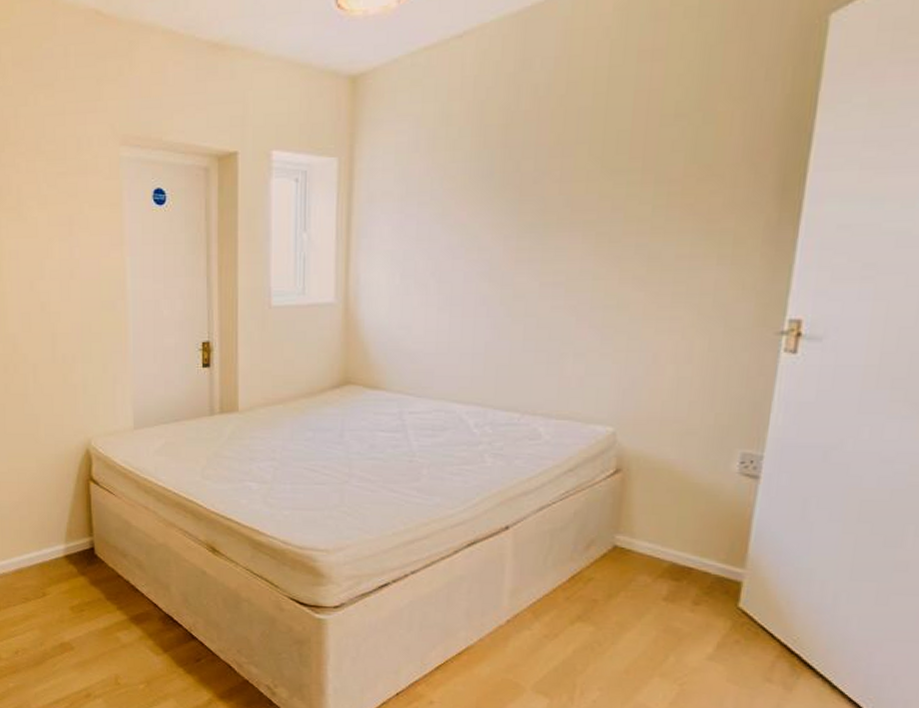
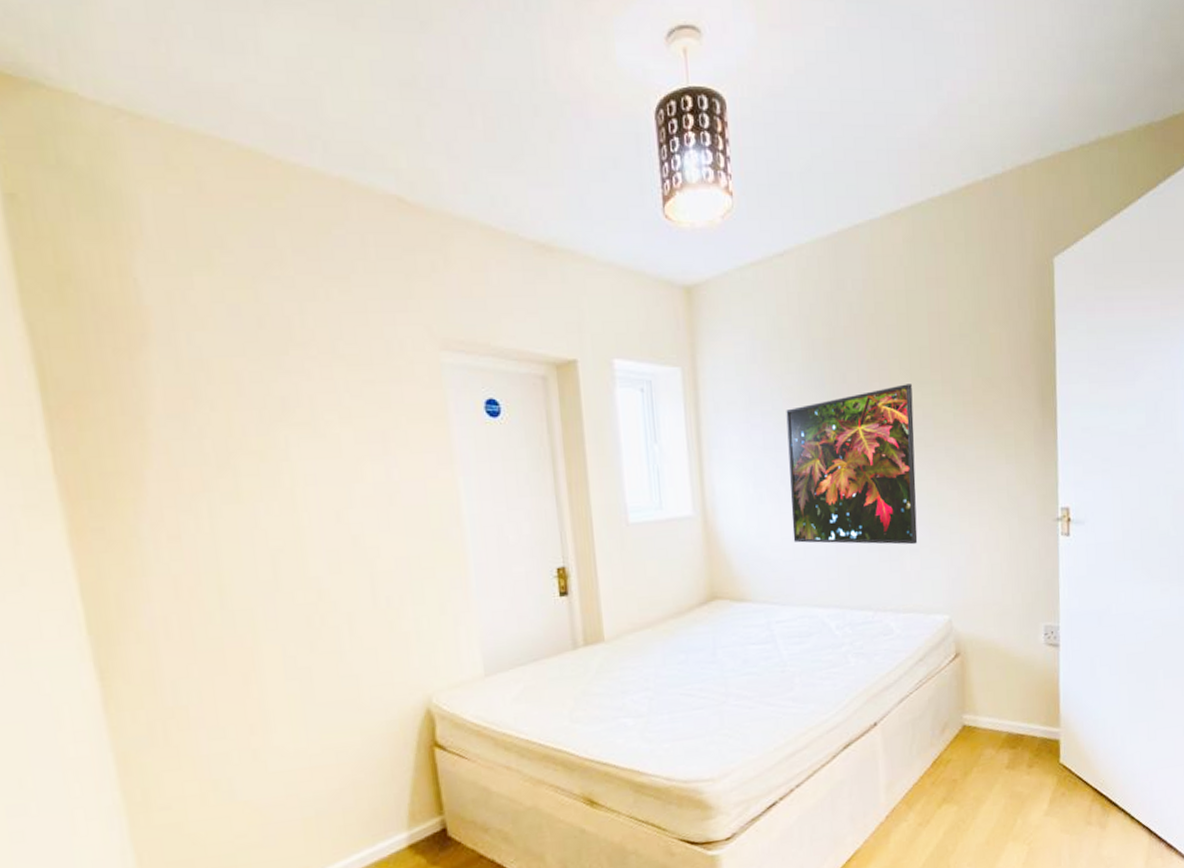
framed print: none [437,172,602,348] -> present [786,384,918,545]

